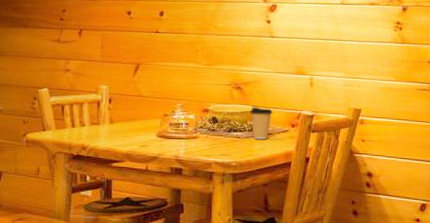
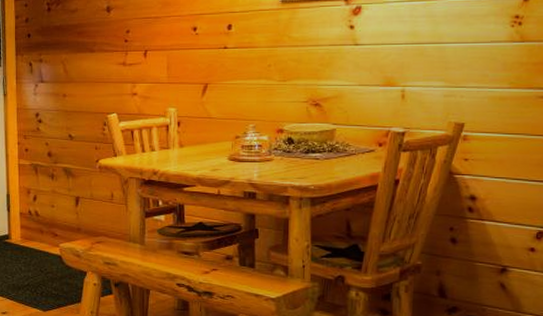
coffee cup: present [250,107,273,140] -> none [330,125,357,161]

